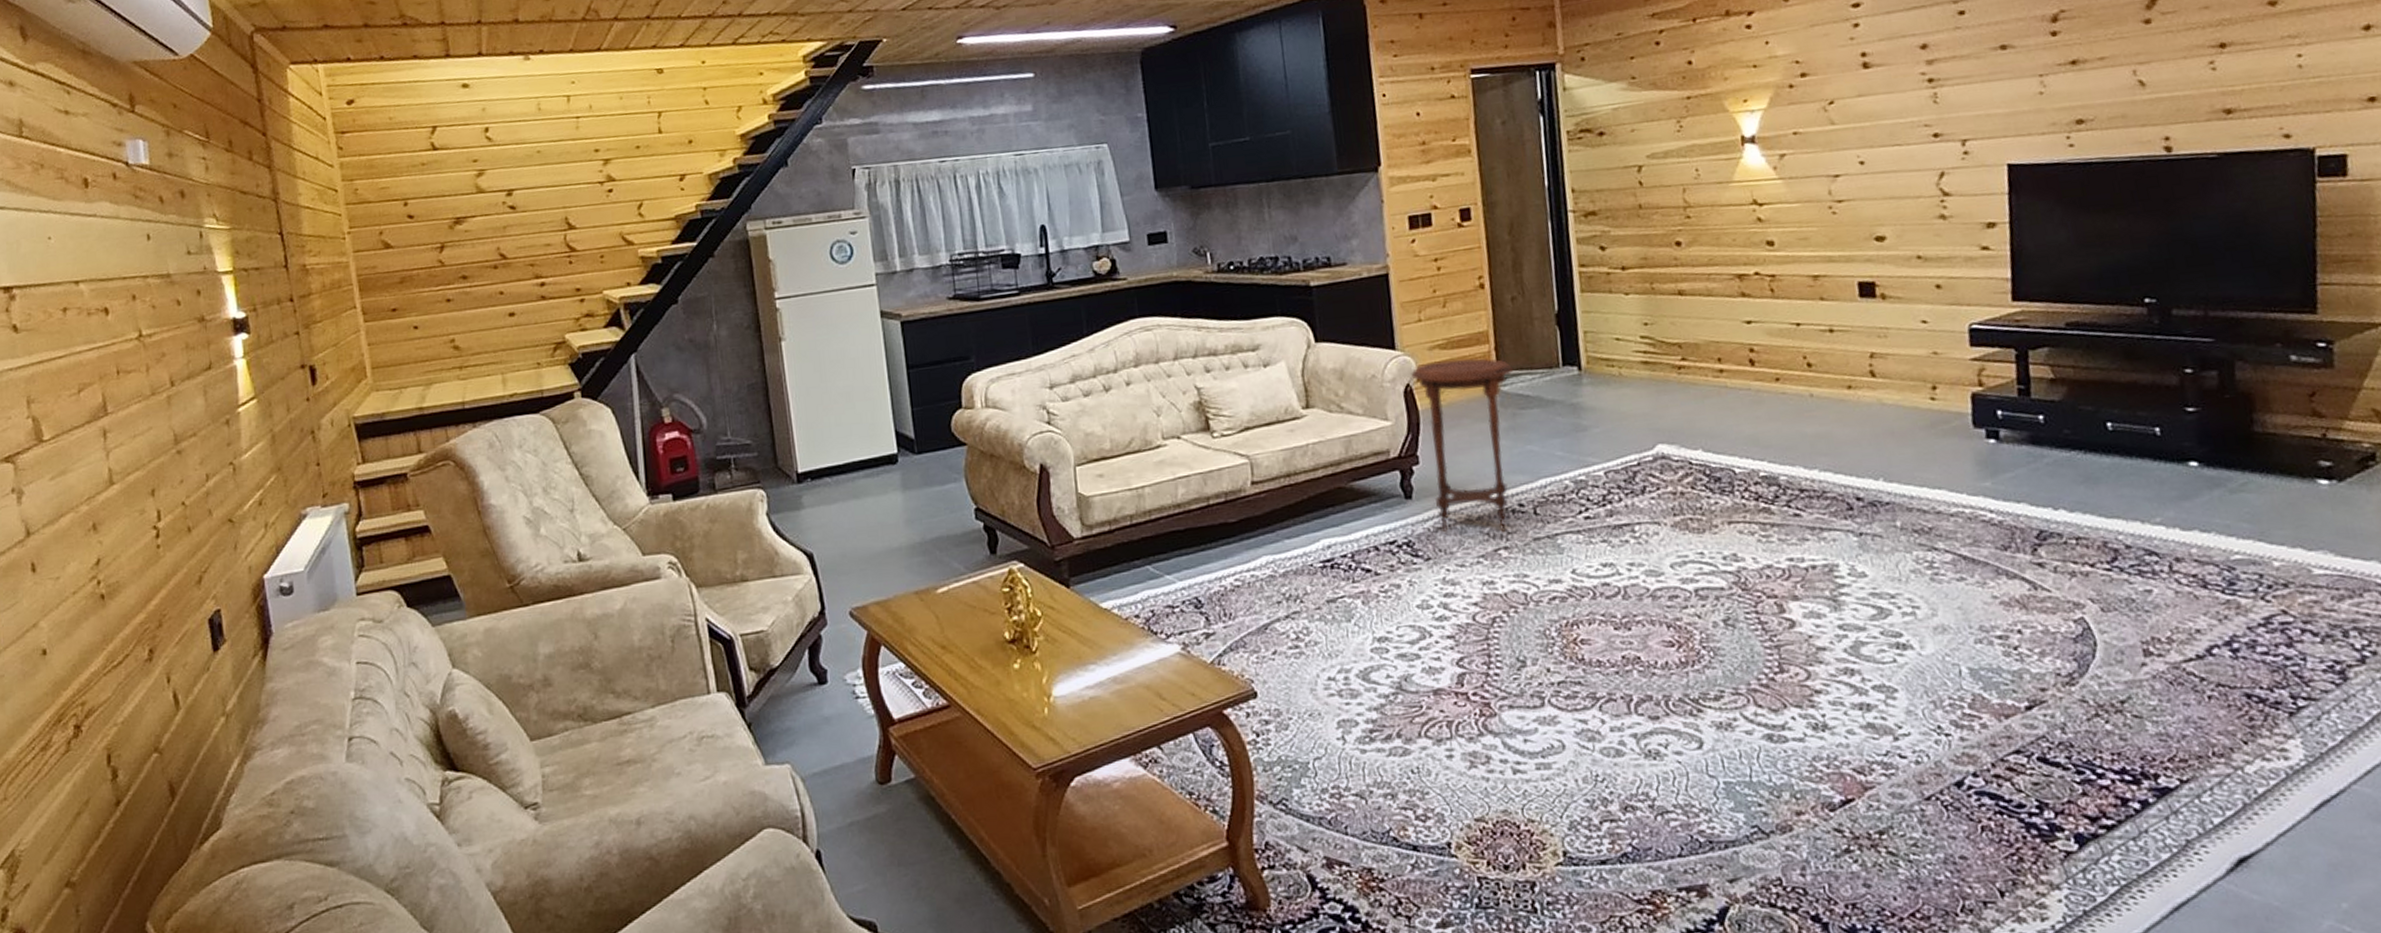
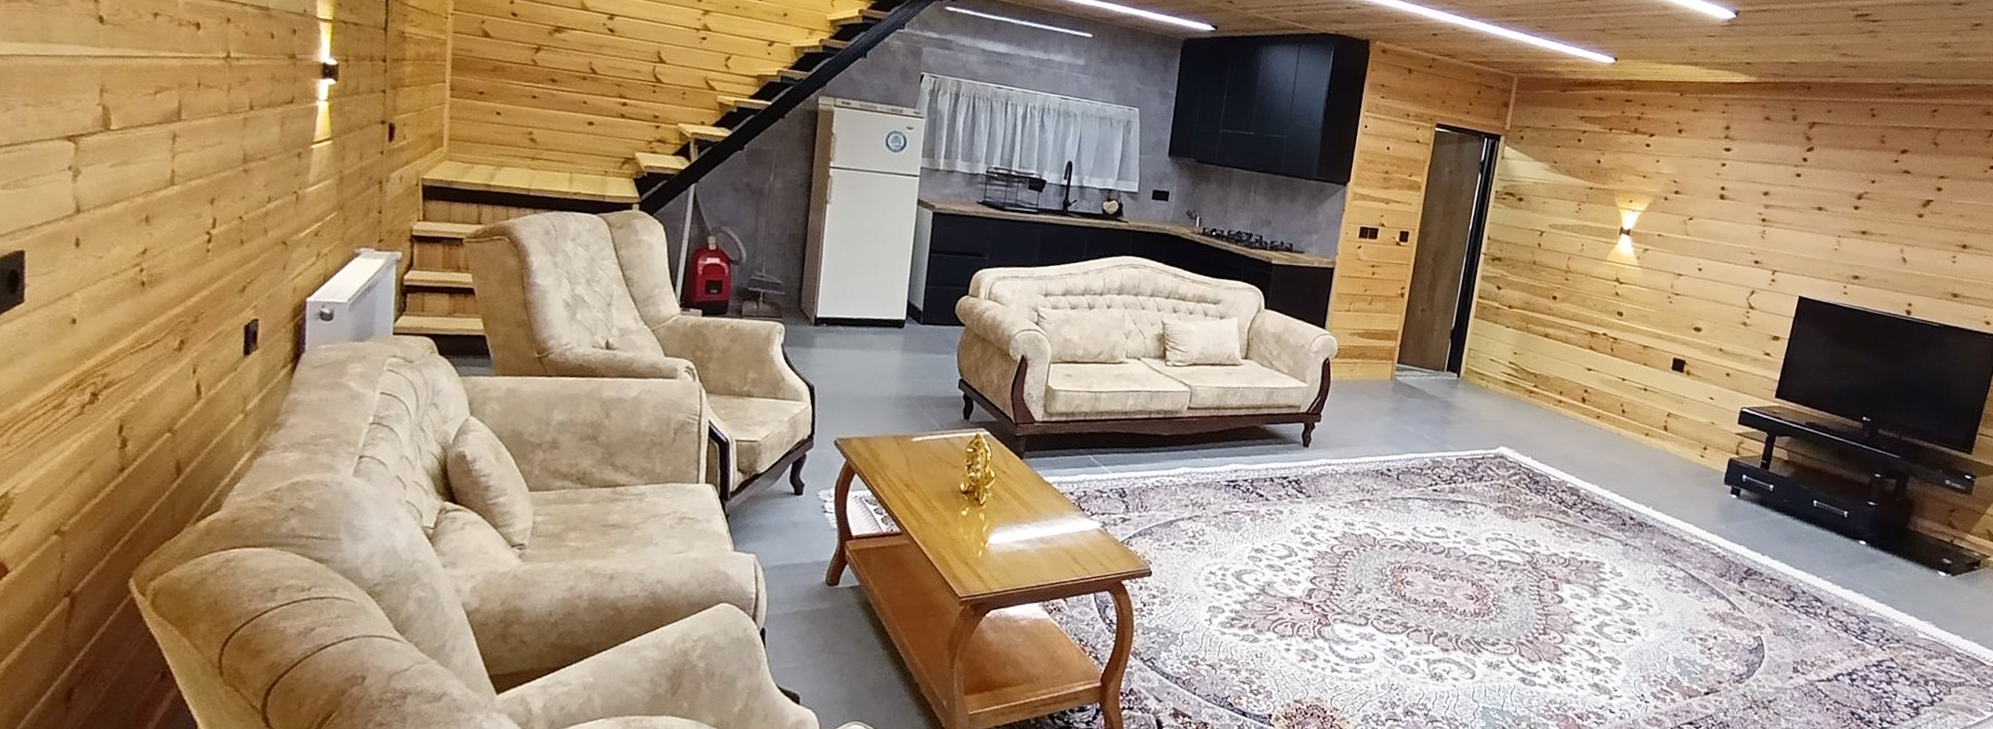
side table: present [1411,358,1514,532] -> none [1325,345,1410,487]

